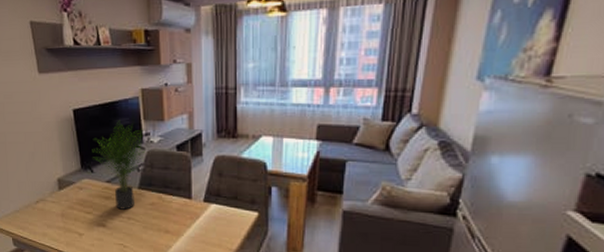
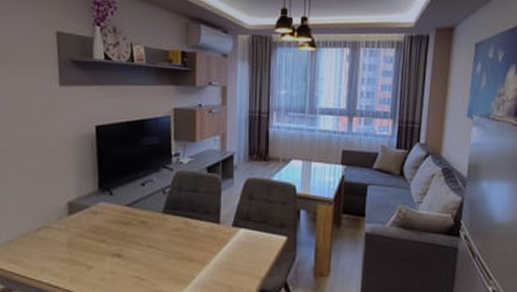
potted plant: present [92,121,145,210] -> none [113,140,174,237]

